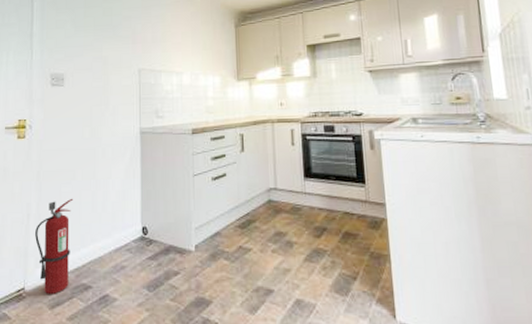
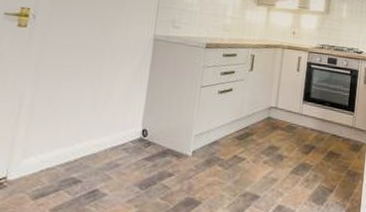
fire extinguisher: present [35,198,74,294] -> none [25,93,74,185]

